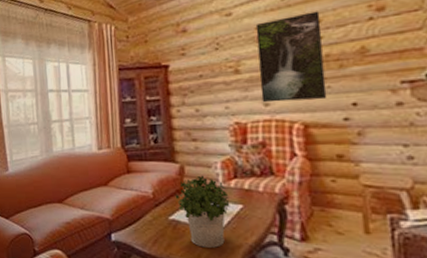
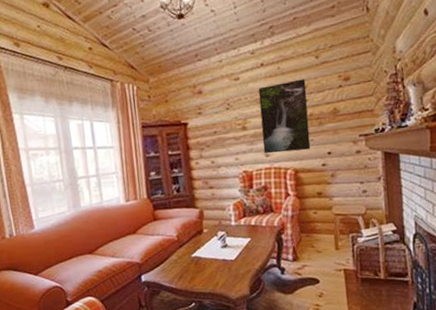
potted plant: present [175,175,230,248] -> none [196,217,241,277]

